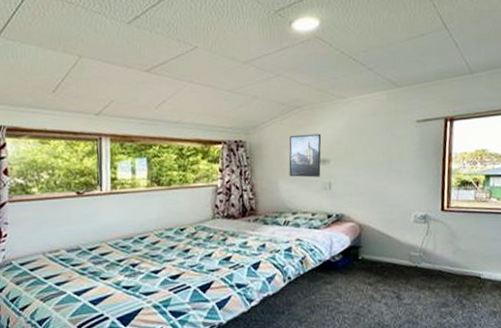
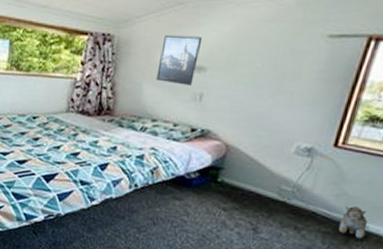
plush toy: none [462,258,483,287] -> present [339,205,368,239]

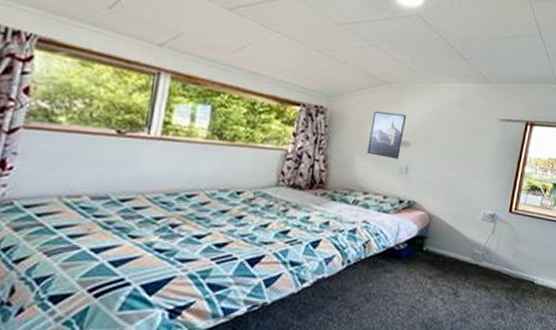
plush toy: present [339,205,368,239] -> none [517,262,536,291]

